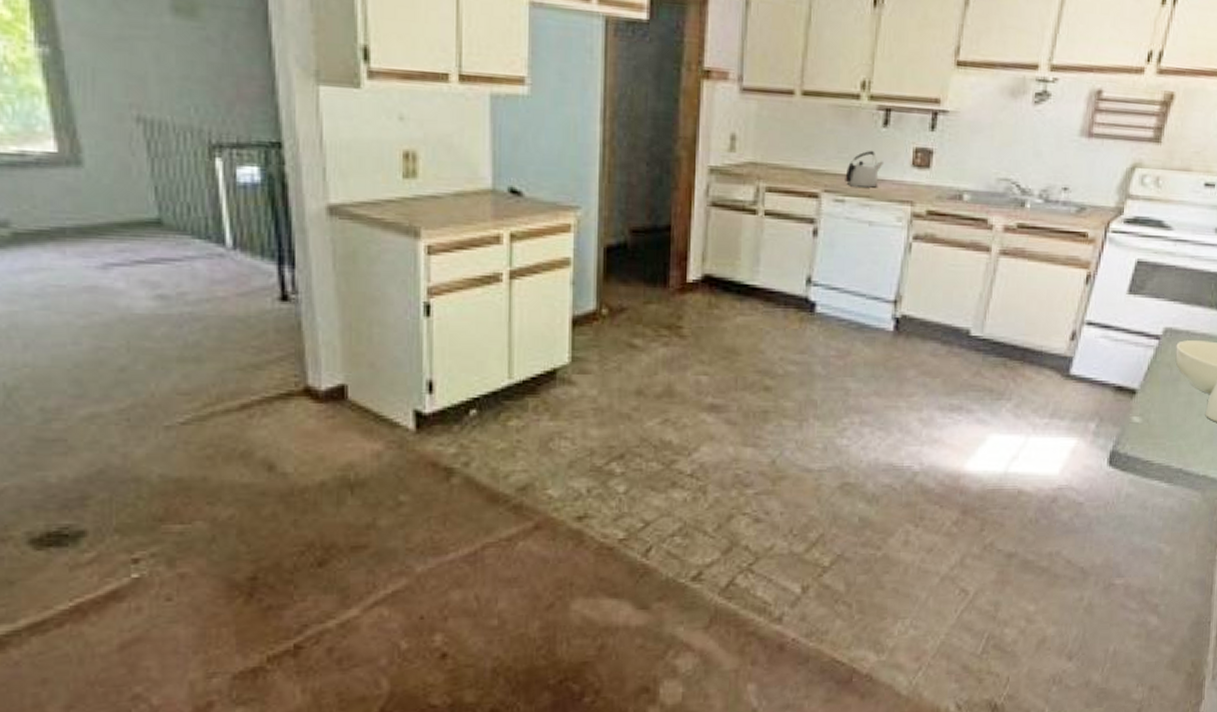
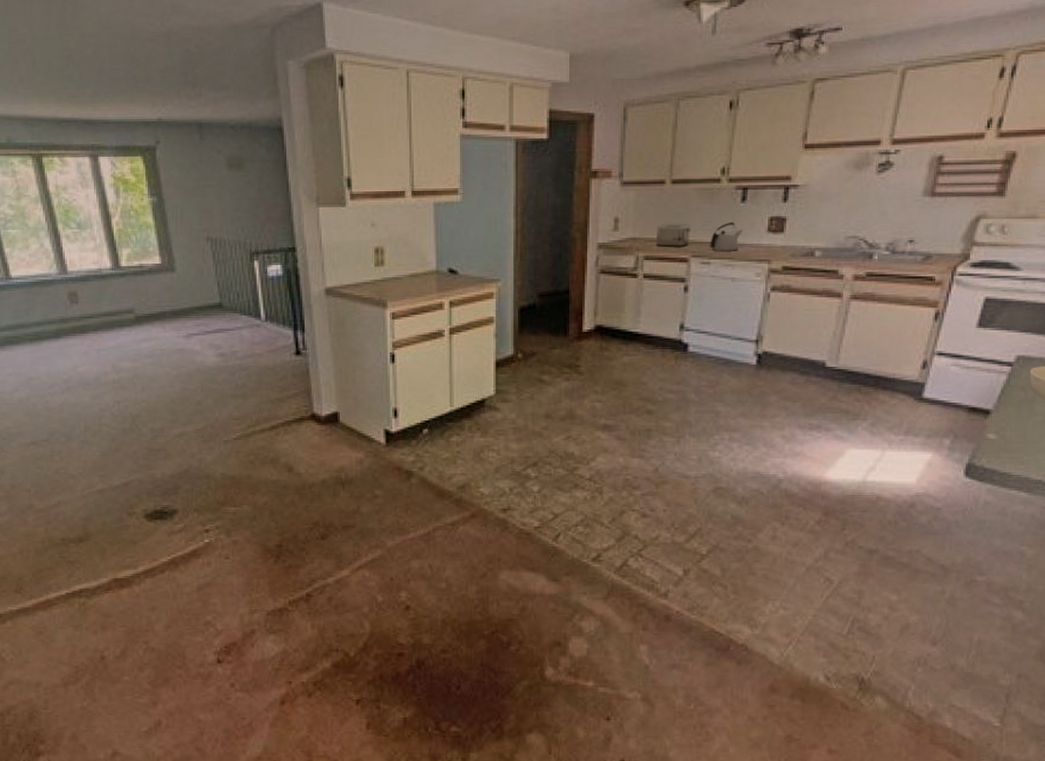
toaster: none [780,147,824,180] -> present [655,224,692,248]

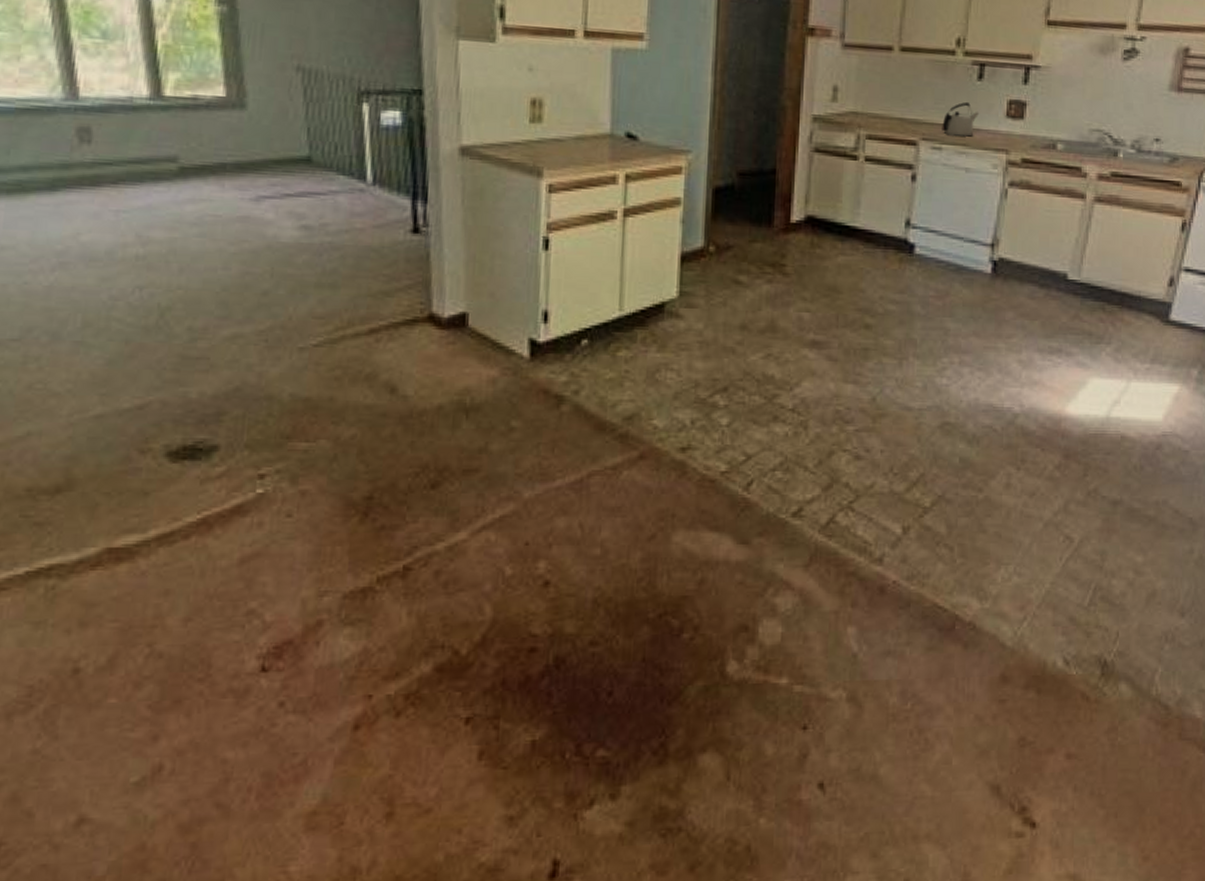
toaster: present [655,224,692,248] -> none [880,98,922,128]

